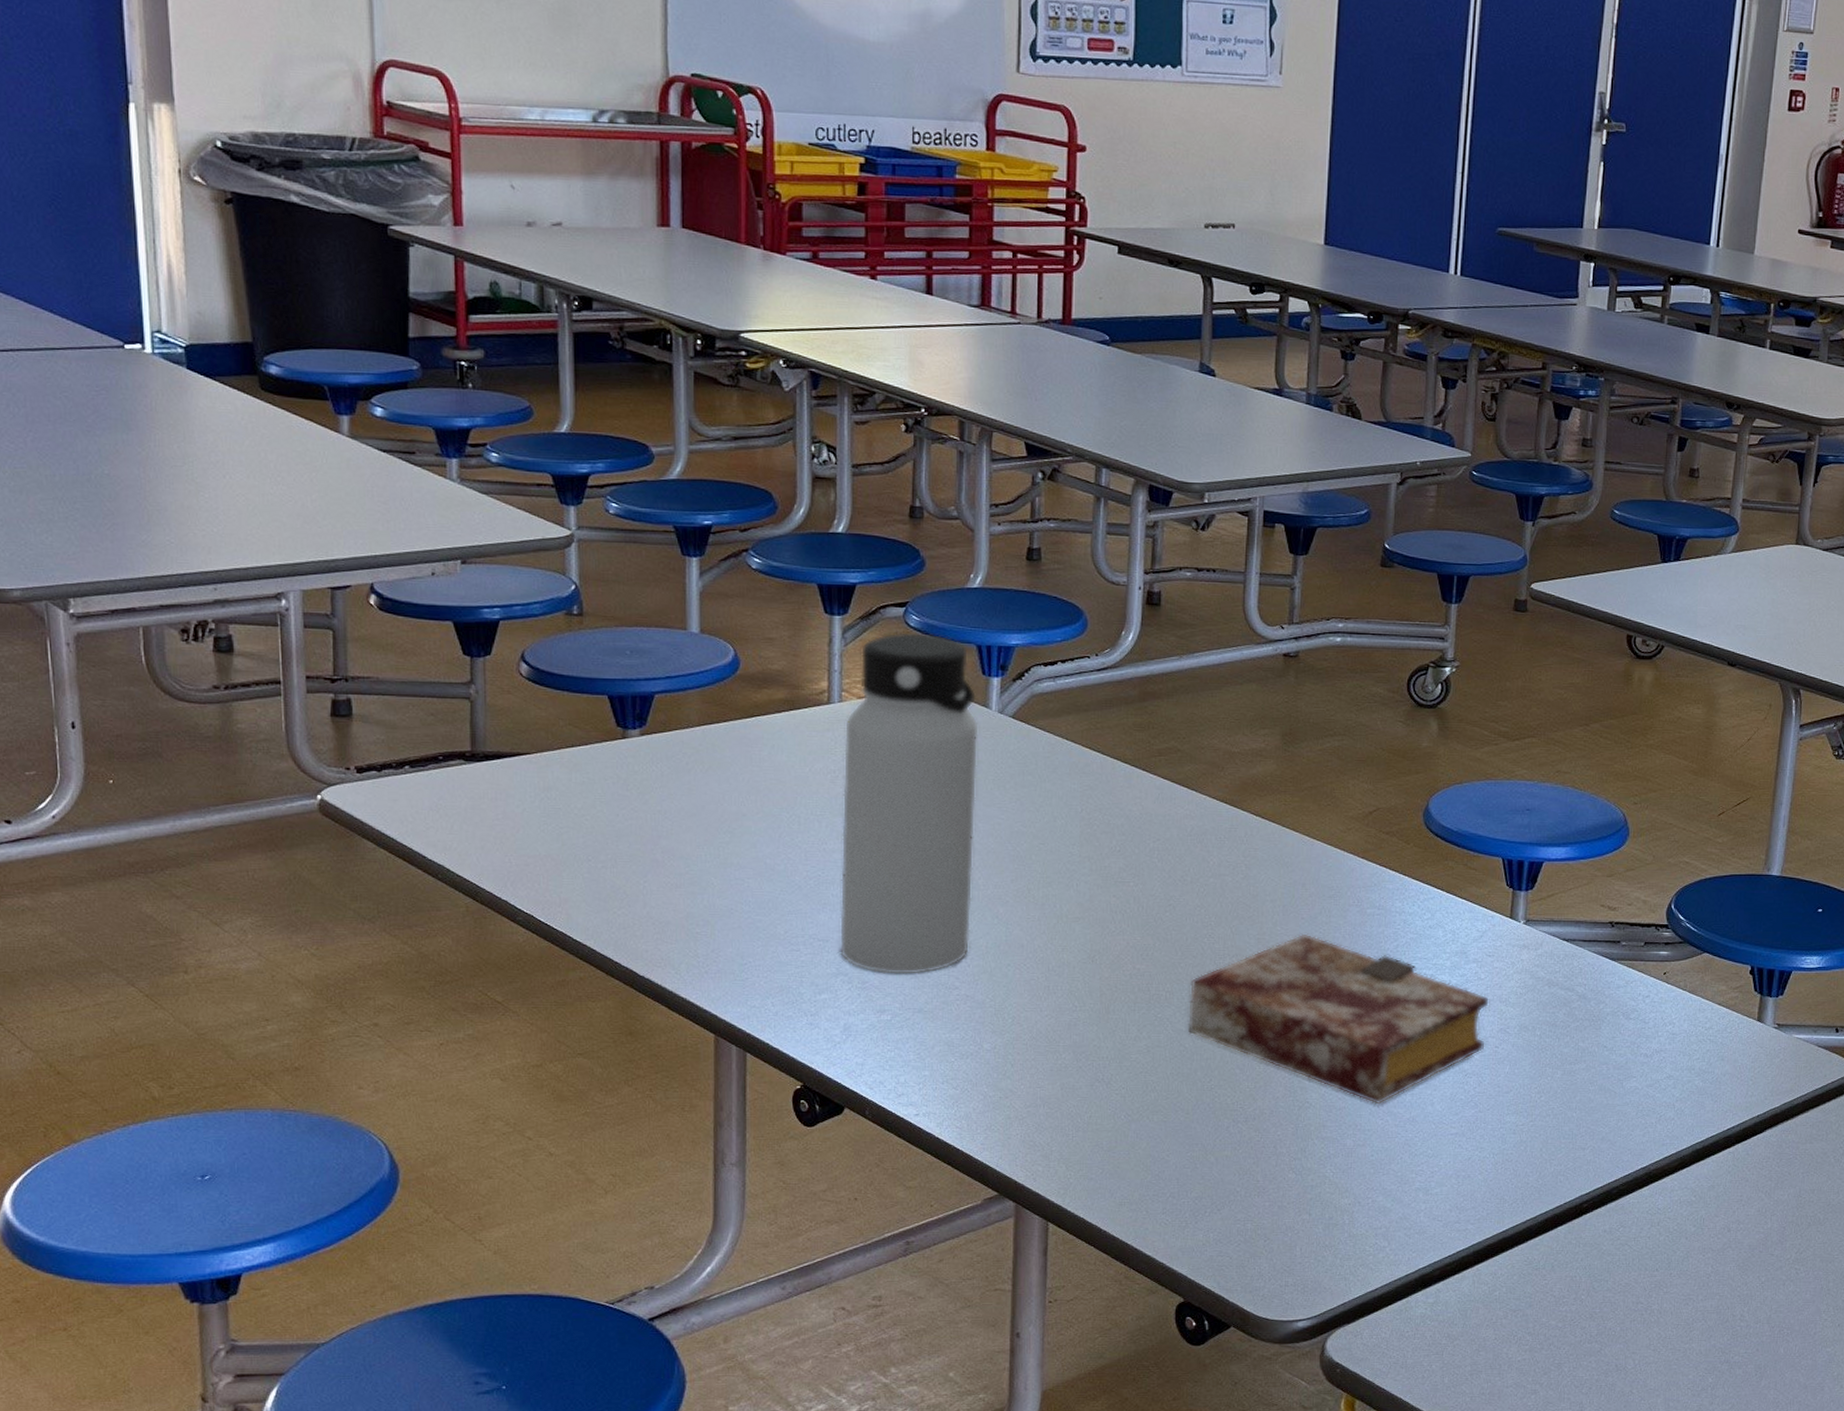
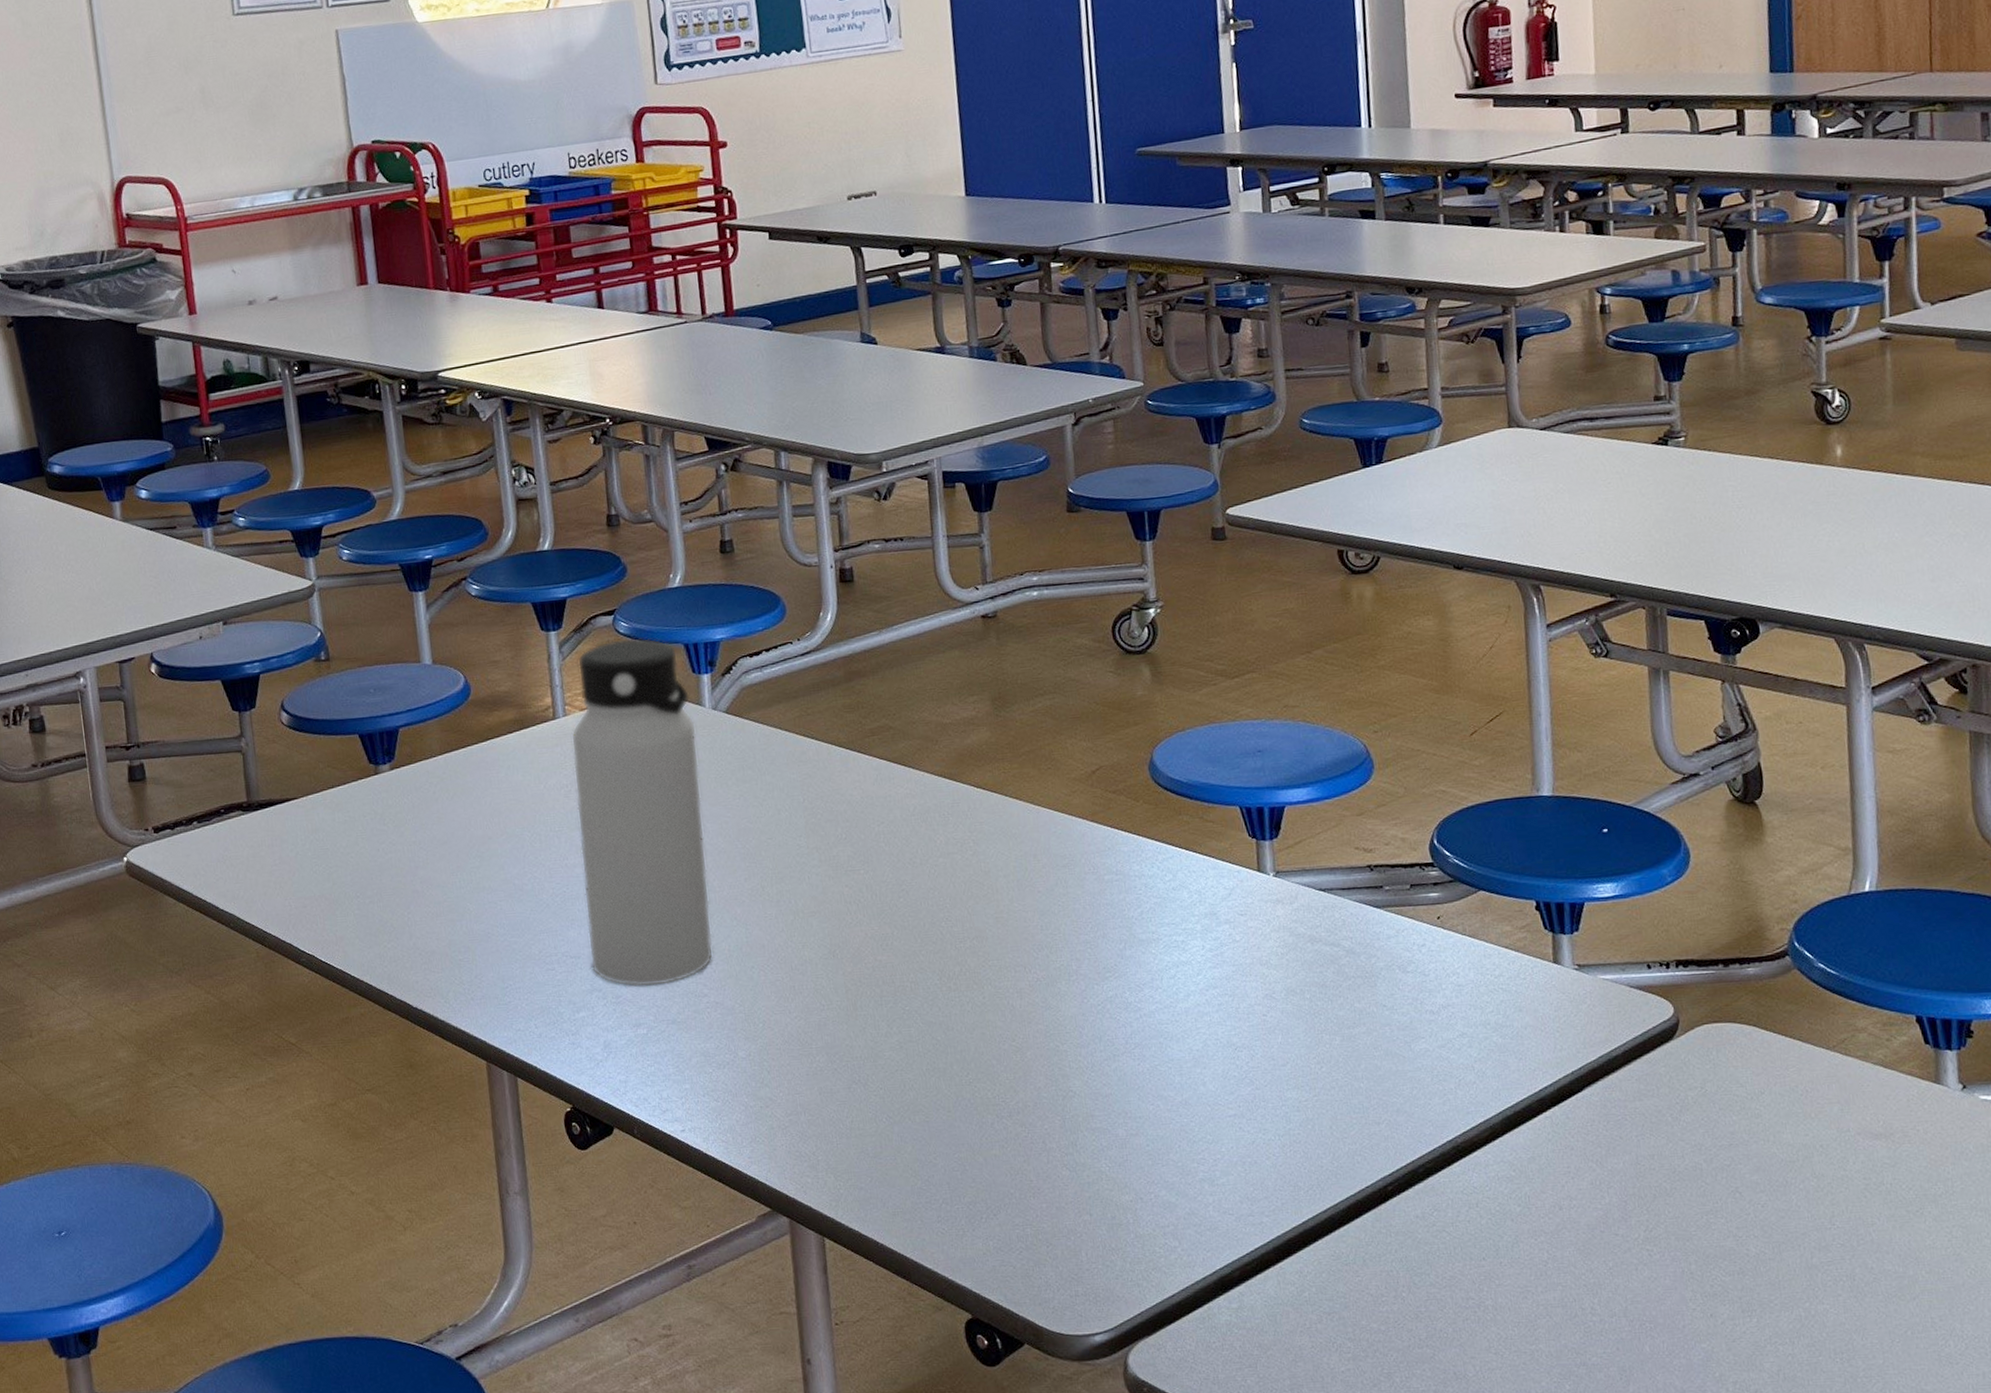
book: present [1187,933,1489,1105] -> none [934,907,1252,1089]

